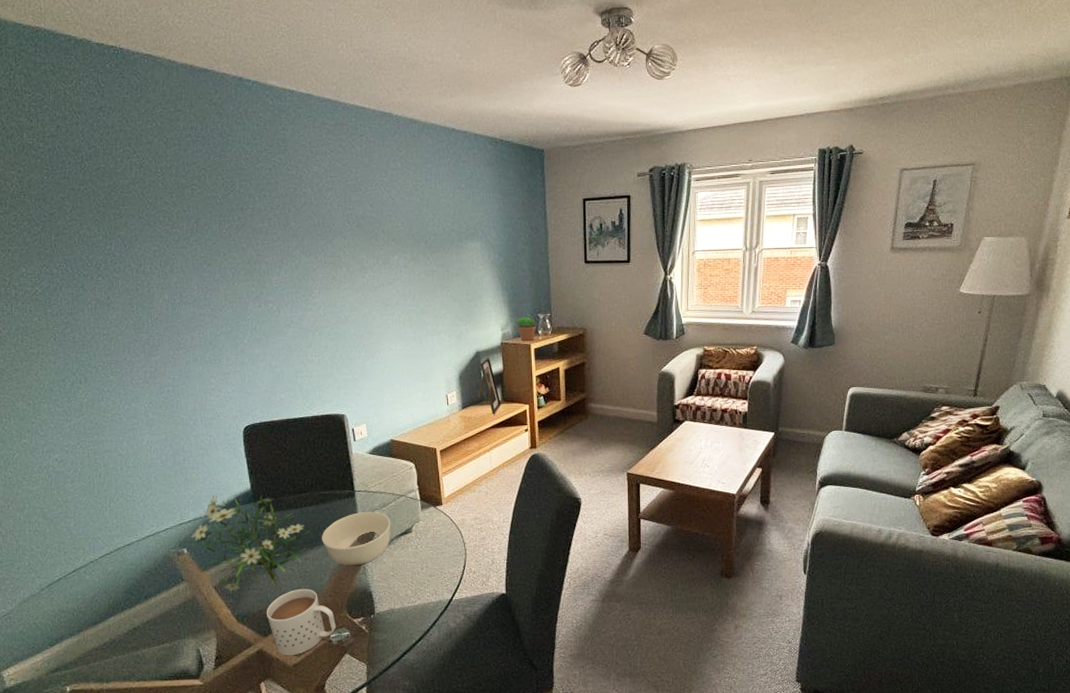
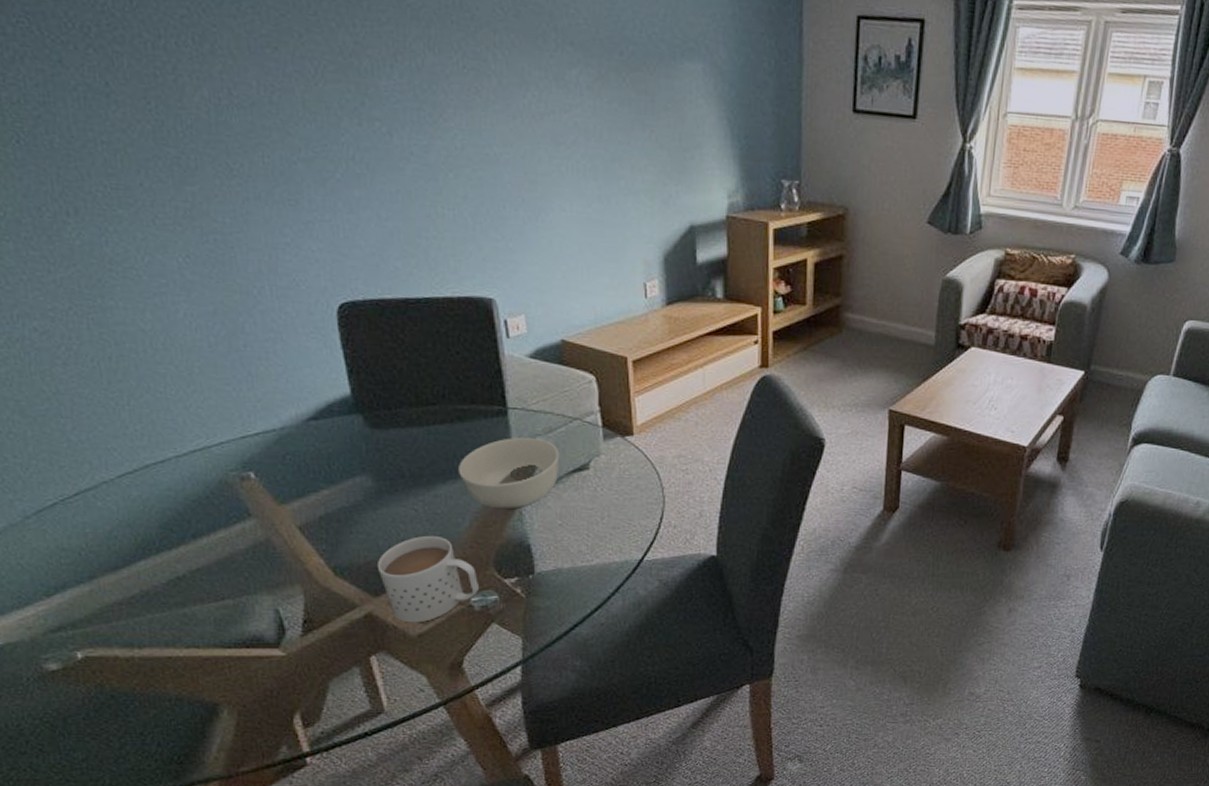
flower bouquet: present [190,495,311,592] -> none [258,400,442,536]
picture frame: present [478,357,501,414] -> none [690,235,722,316]
succulent plant: present [514,317,537,341] -> none [747,181,780,217]

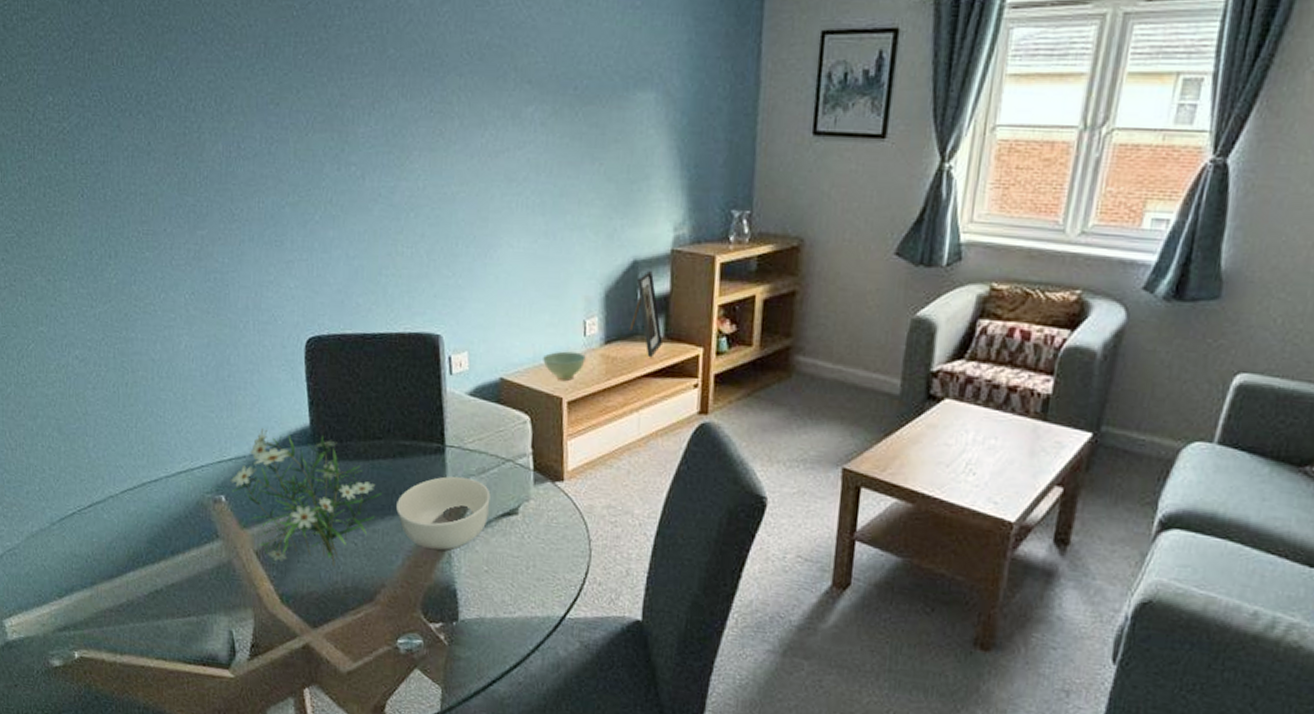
flower bouquet: none [258,400,442,536] -> present [230,428,383,567]
mug: present [376,535,480,623] -> none [317,570,407,660]
bowl: none [605,312,648,341] -> present [543,351,586,381]
picture frame: none [690,235,722,316] -> present [629,270,663,357]

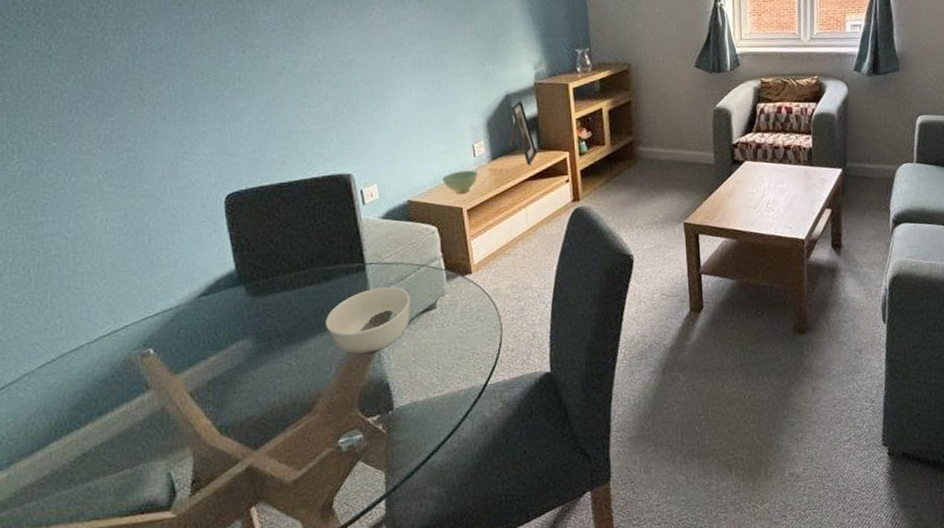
flower bouquet: present [230,428,383,567] -> none [157,276,312,398]

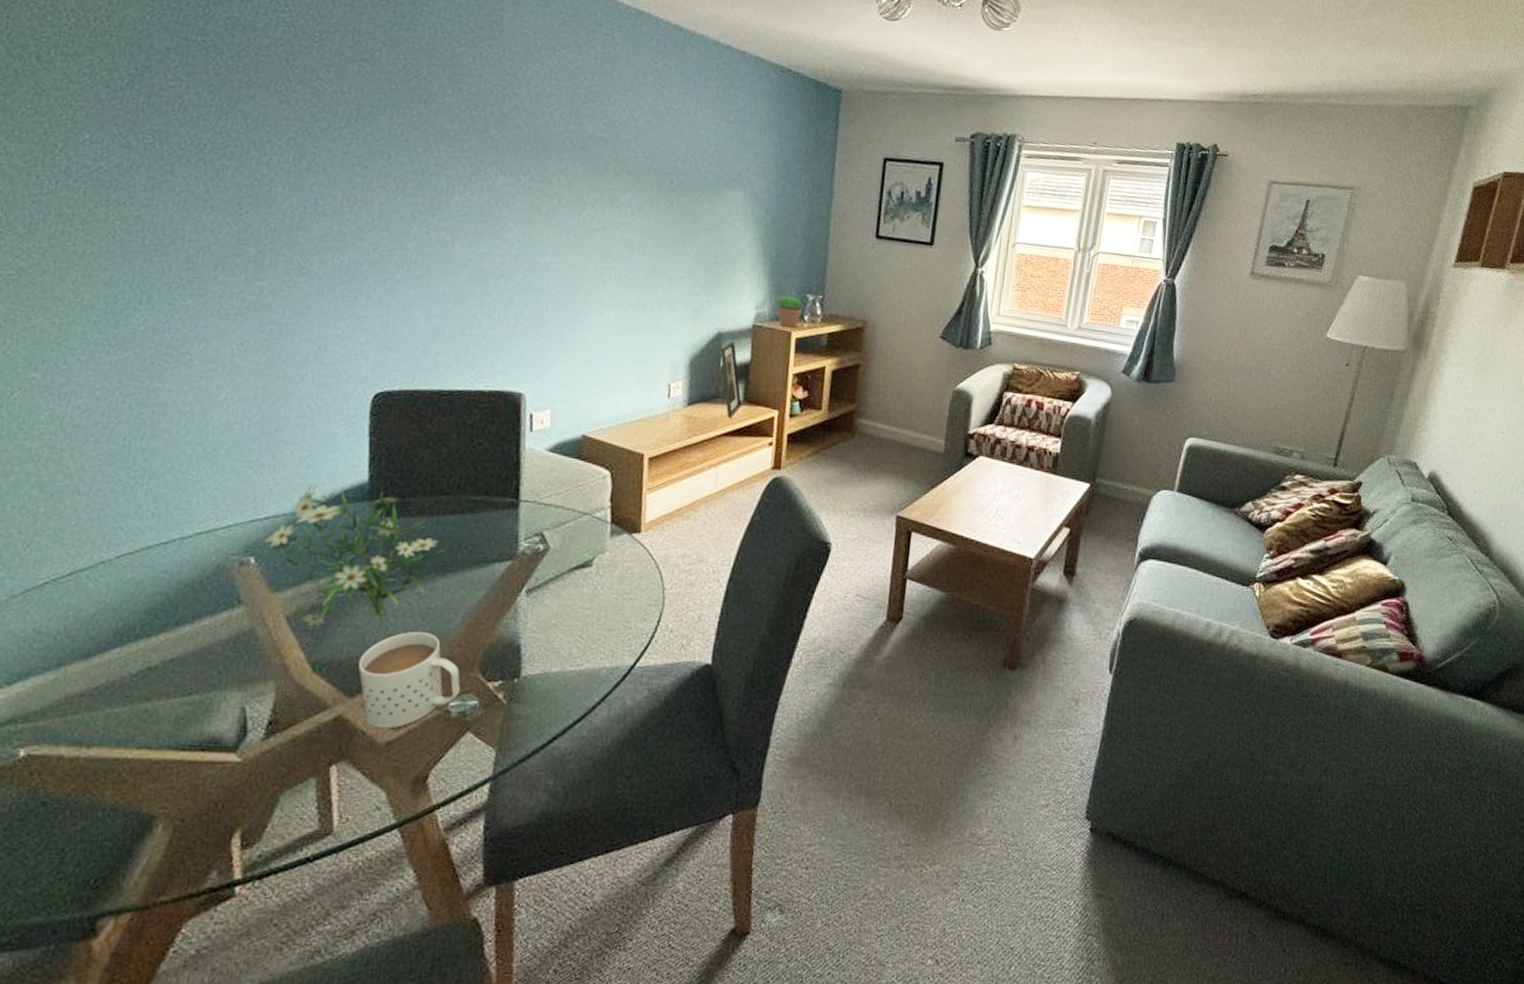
flower bouquet: none [157,276,312,398] -> present [263,484,446,629]
mug: none [256,385,347,471] -> present [357,631,461,729]
bowl: present [326,286,411,354] -> none [460,530,565,607]
bowl: present [442,170,478,194] -> none [626,411,669,438]
succulent plant: none [549,52,575,80] -> present [774,295,805,328]

